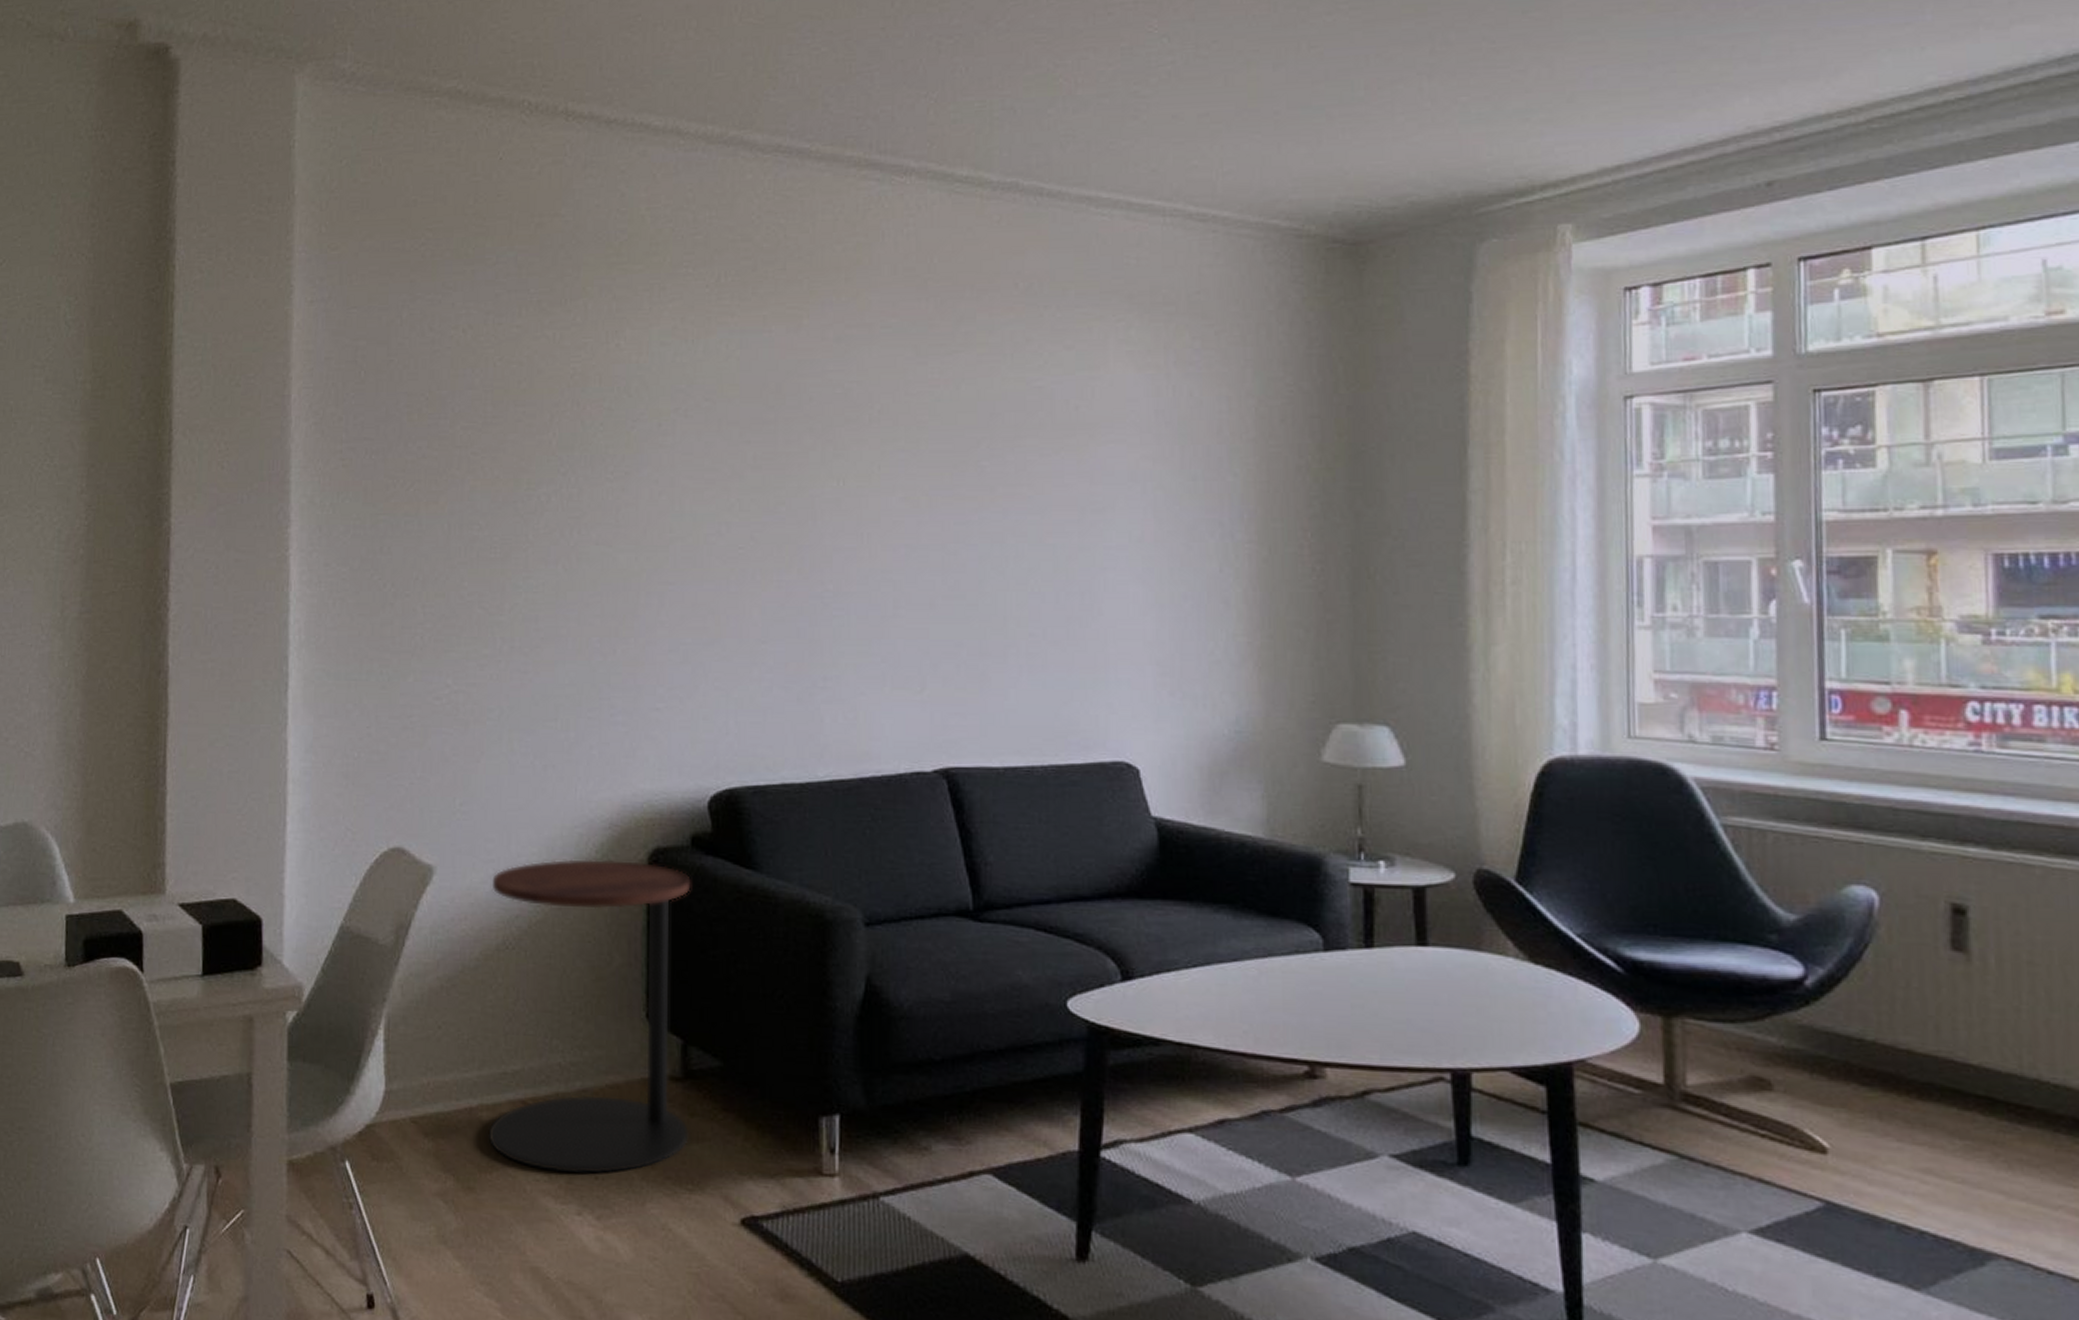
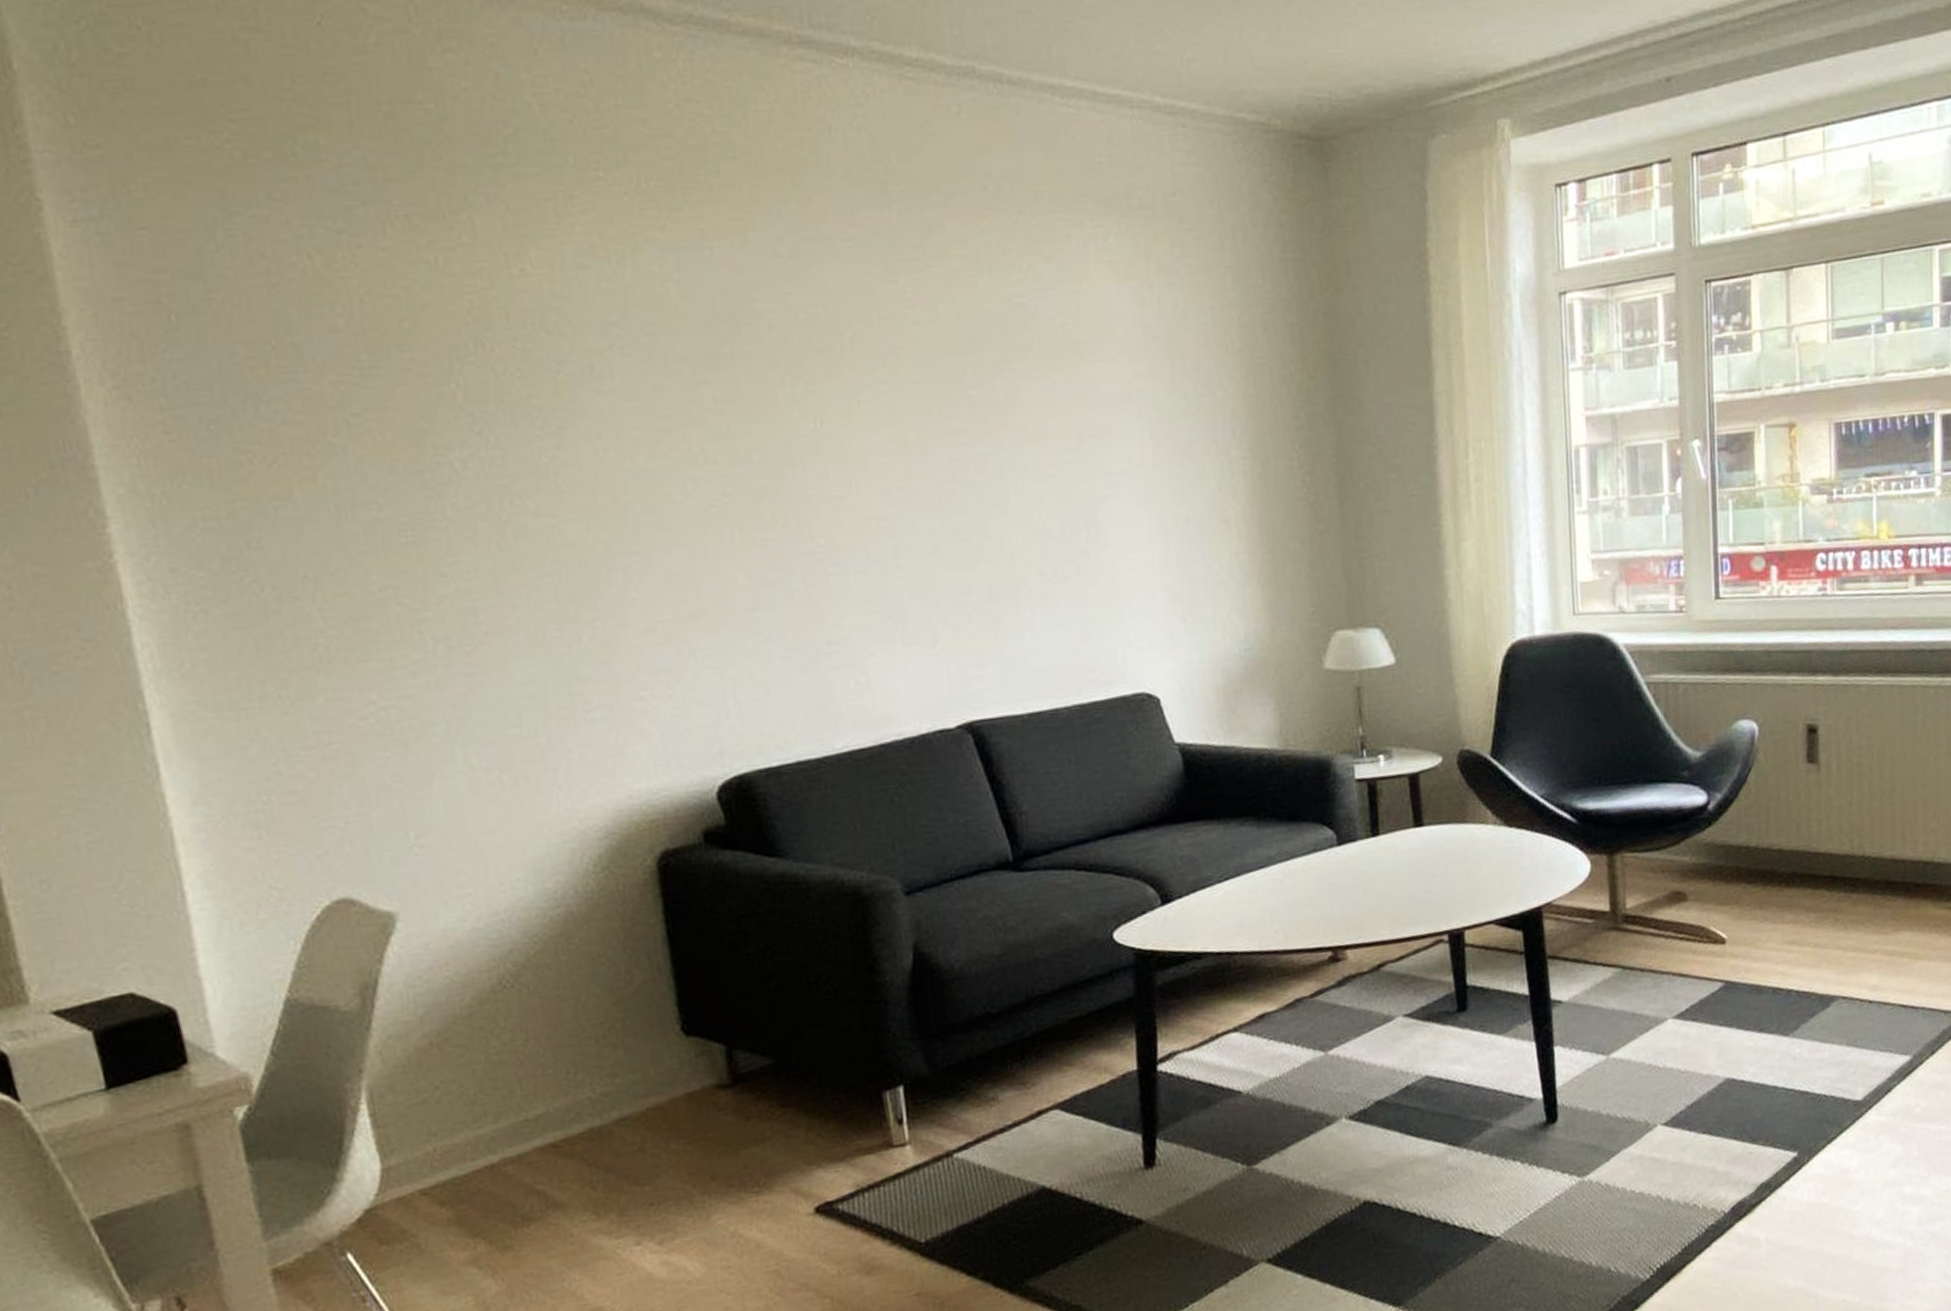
side table: present [488,859,691,1175] -> none [472,867,748,1211]

